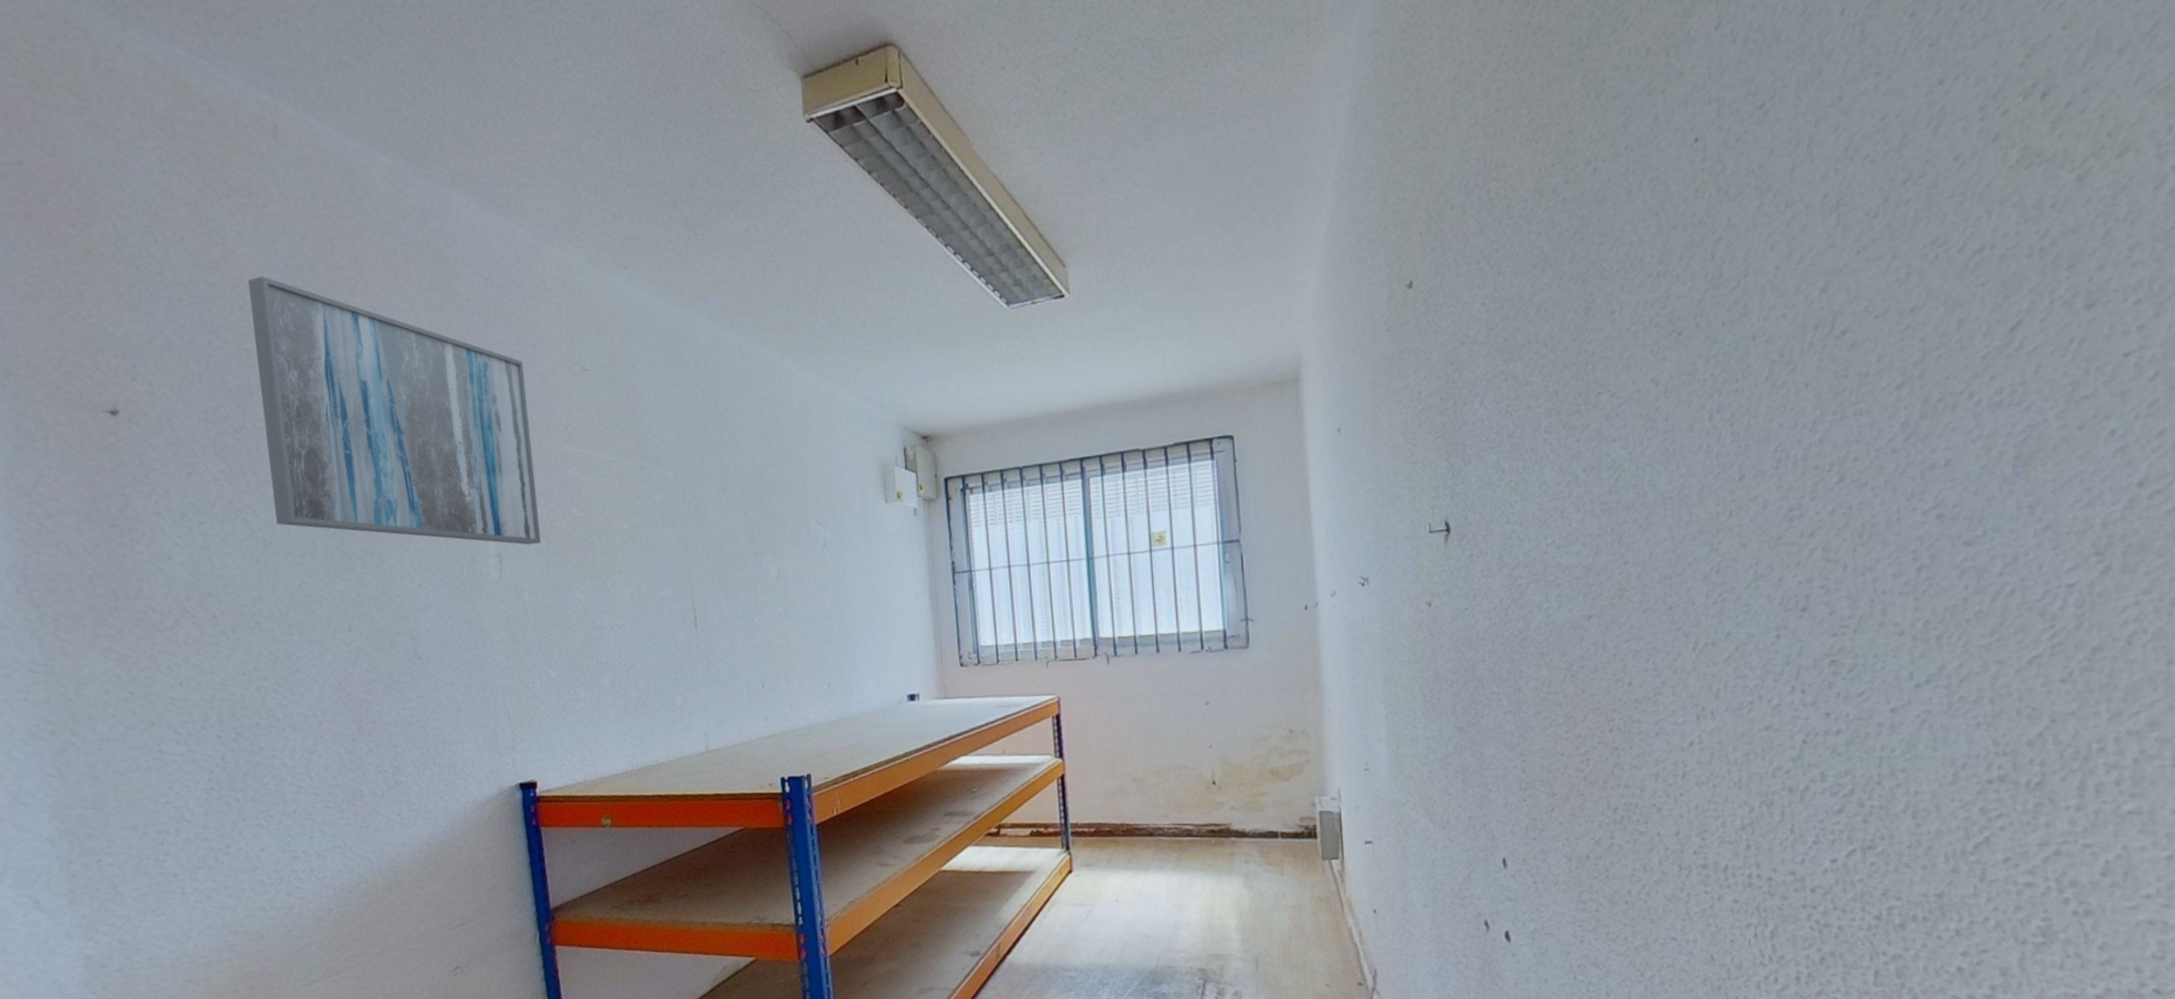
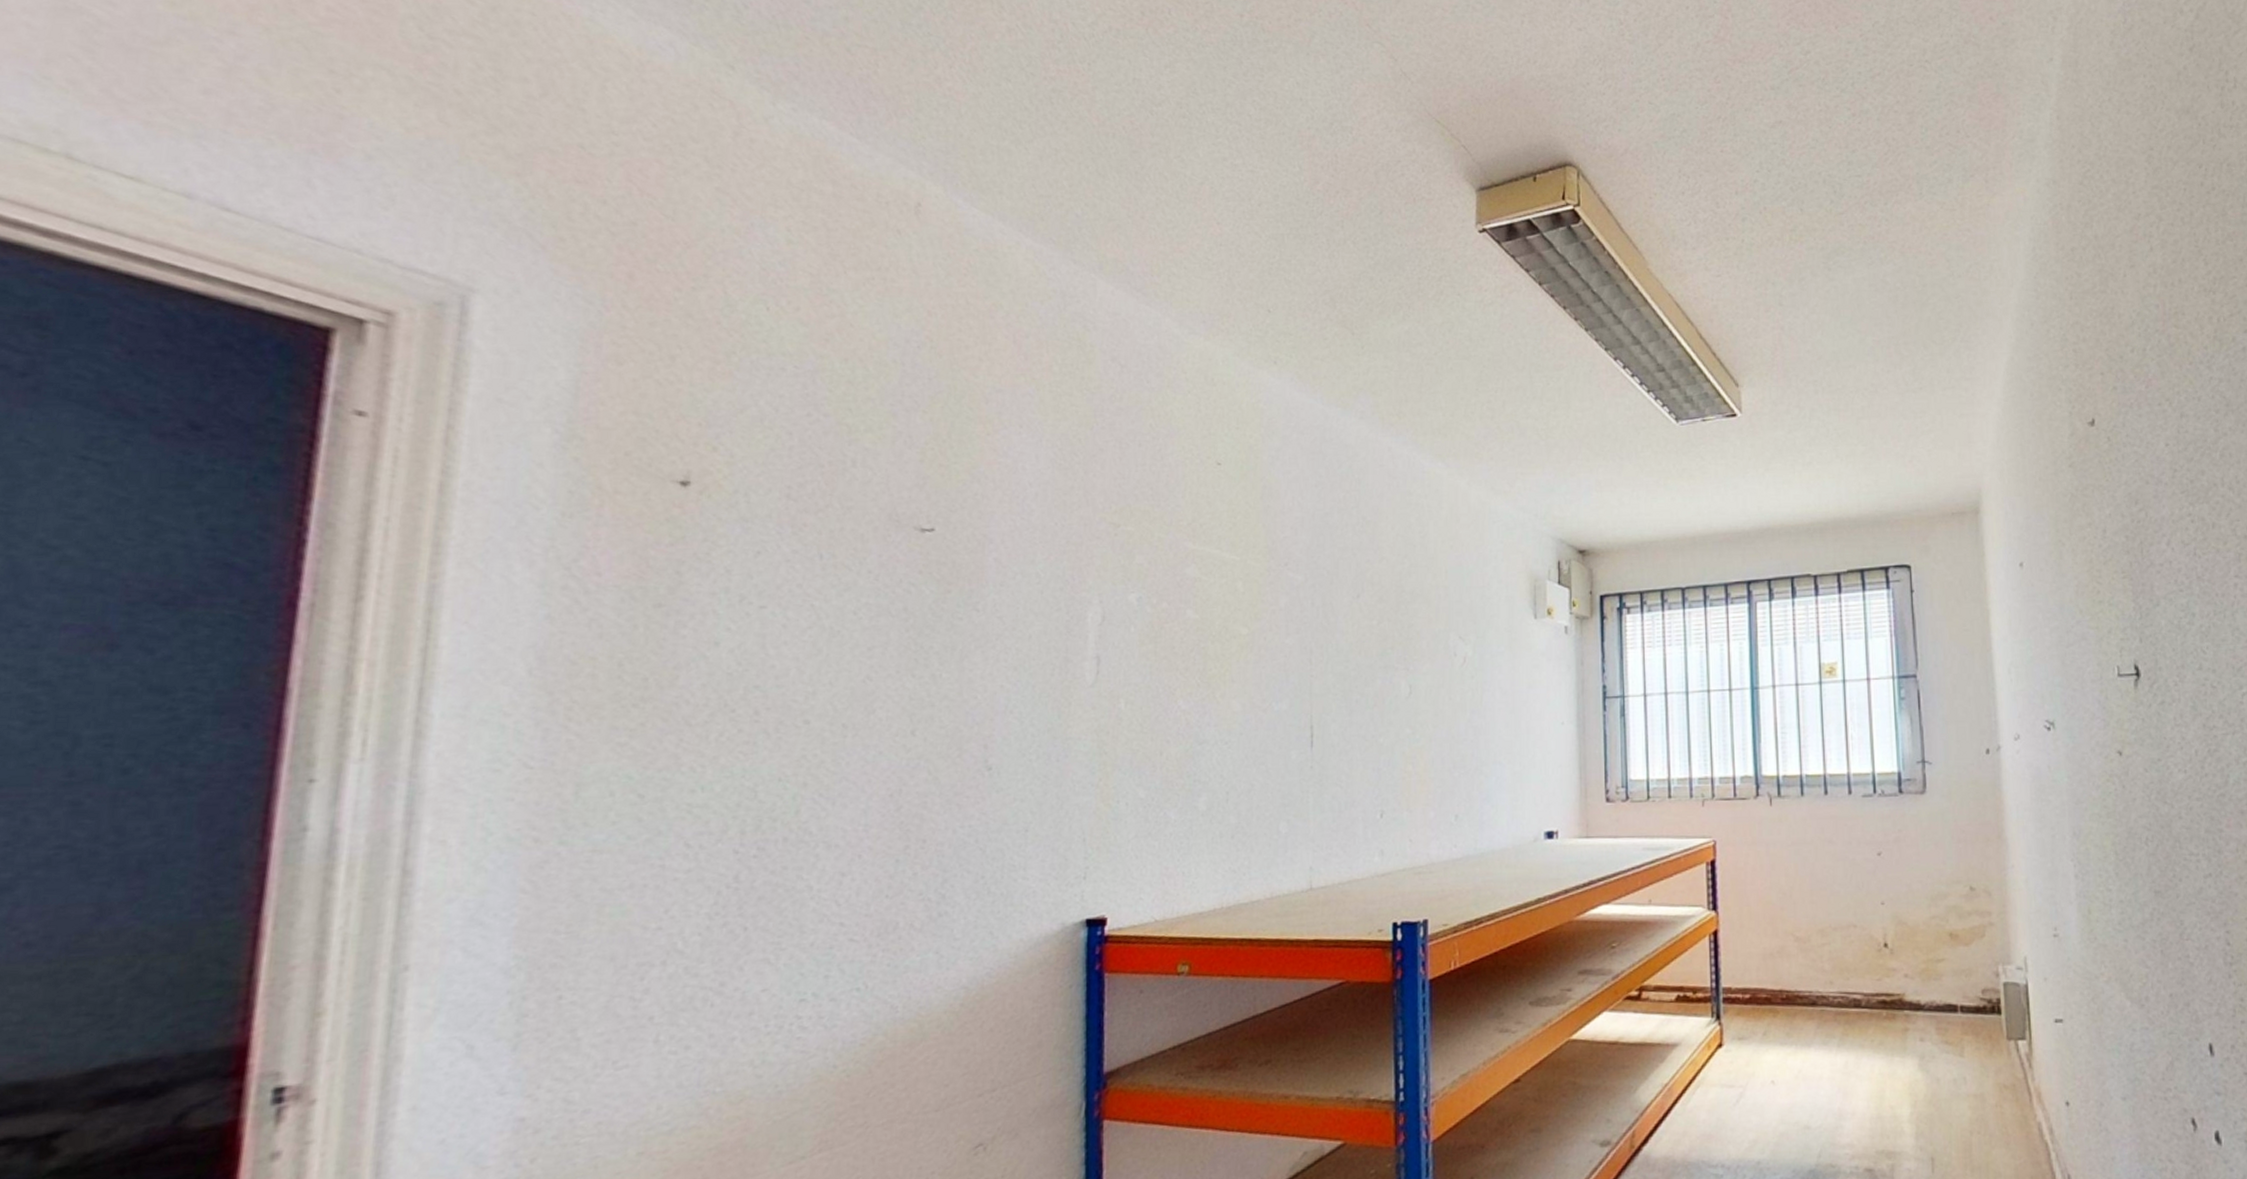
wall art: present [247,276,541,545] -> none [848,350,1151,648]

